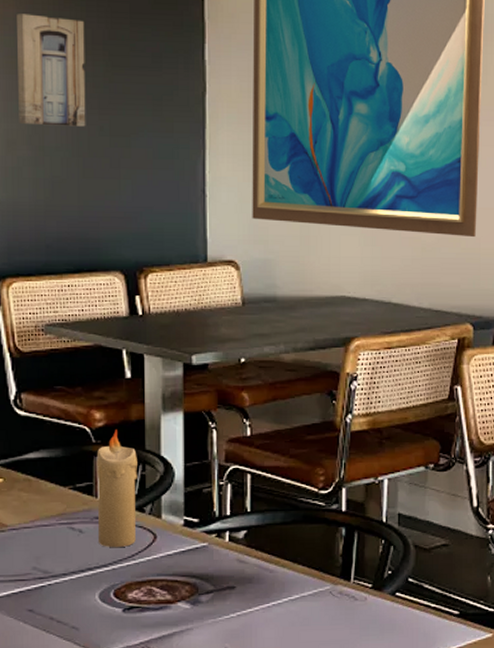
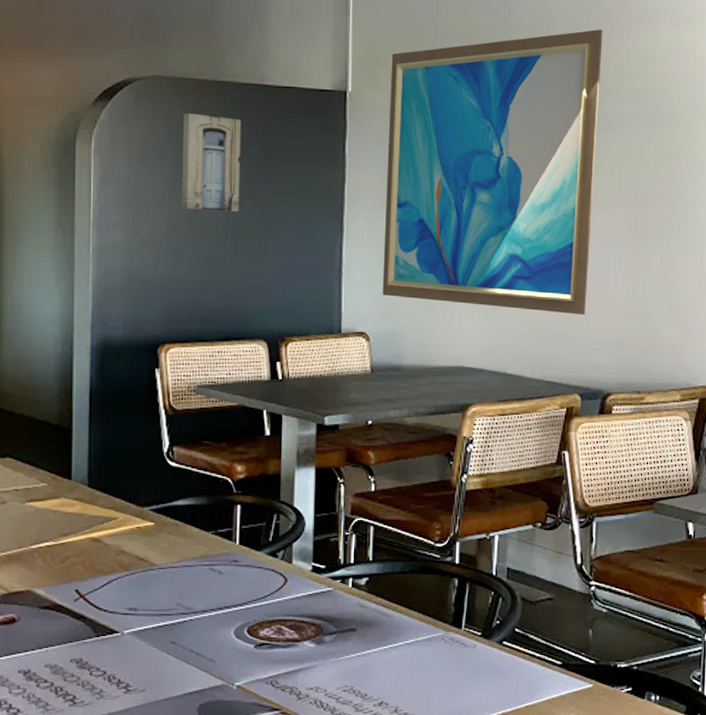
candle: present [96,430,137,547] -> none [236,482,273,588]

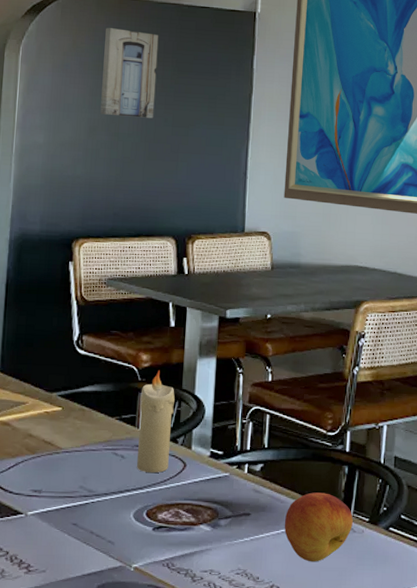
candle: none [236,482,273,588] -> present [137,370,175,473]
fruit: none [392,606,464,678] -> present [284,492,353,562]

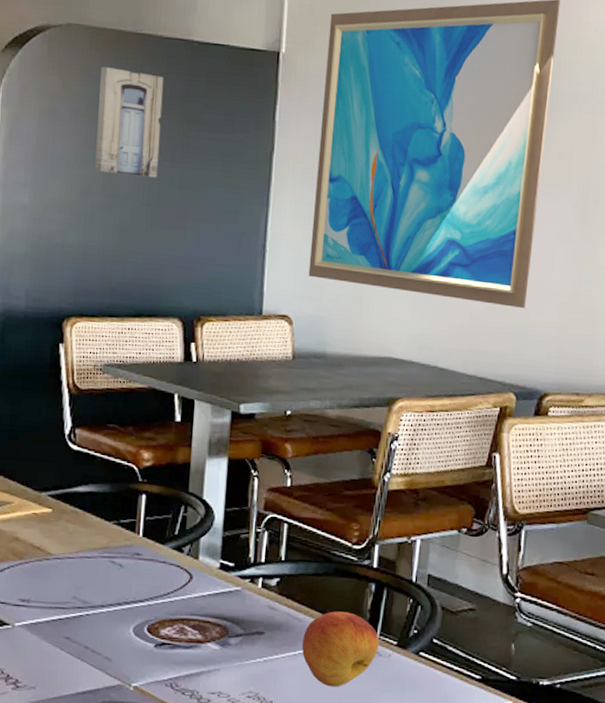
candle: present [137,370,175,473] -> none [137,470,180,584]

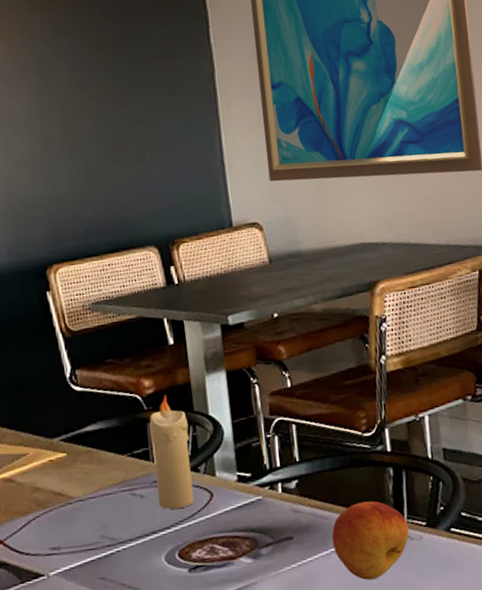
wall art: present [95,67,164,178] -> none [41,24,111,124]
candle: none [137,470,180,584] -> present [149,395,194,510]

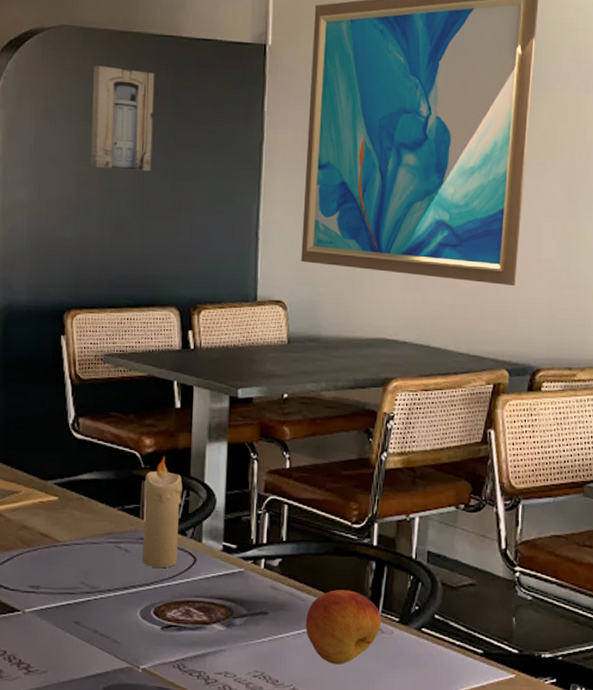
wall art: none [41,24,111,124] -> present [90,66,155,171]

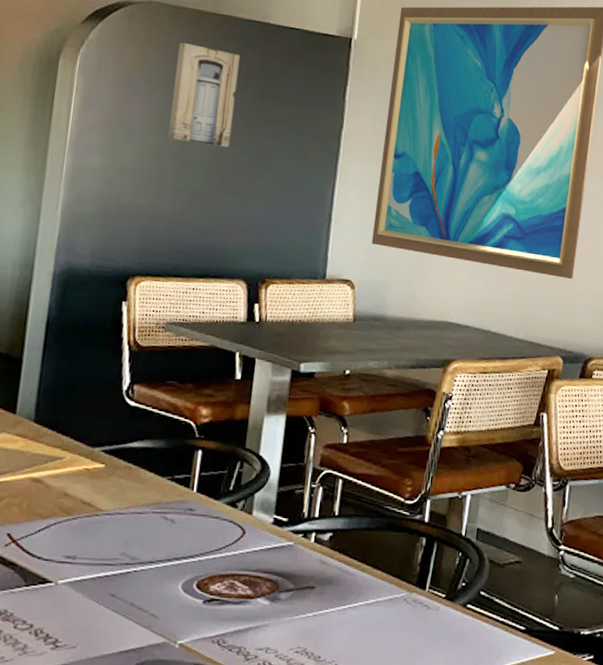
candle: present [143,456,182,568] -> none [189,427,237,540]
fruit: present [305,590,381,665] -> none [351,565,428,641]

